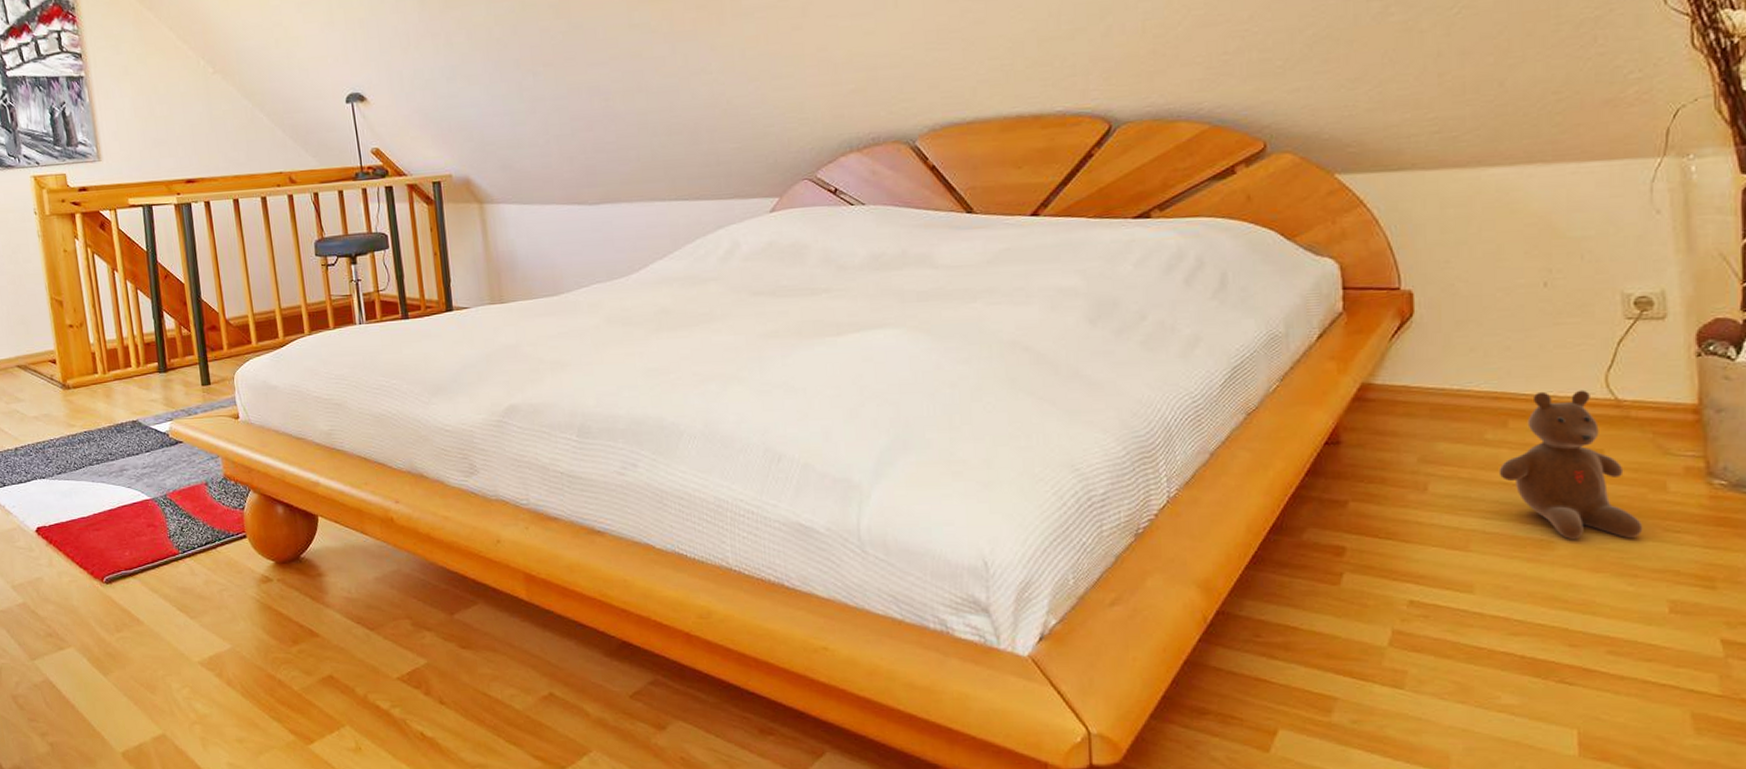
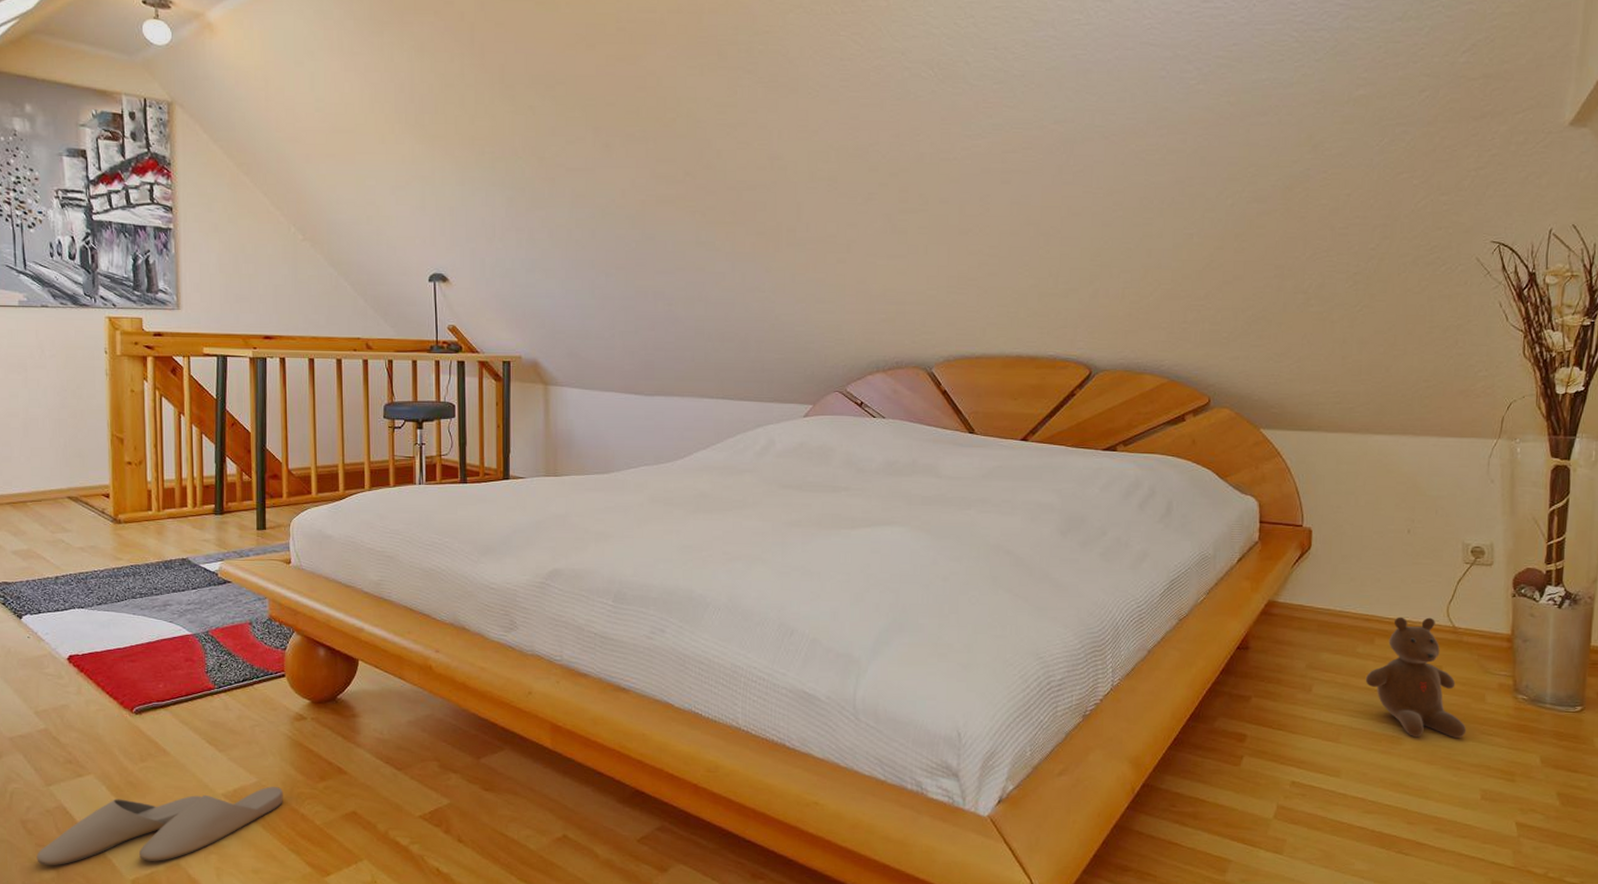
slippers: none [30,653,259,740] -> present [36,787,283,866]

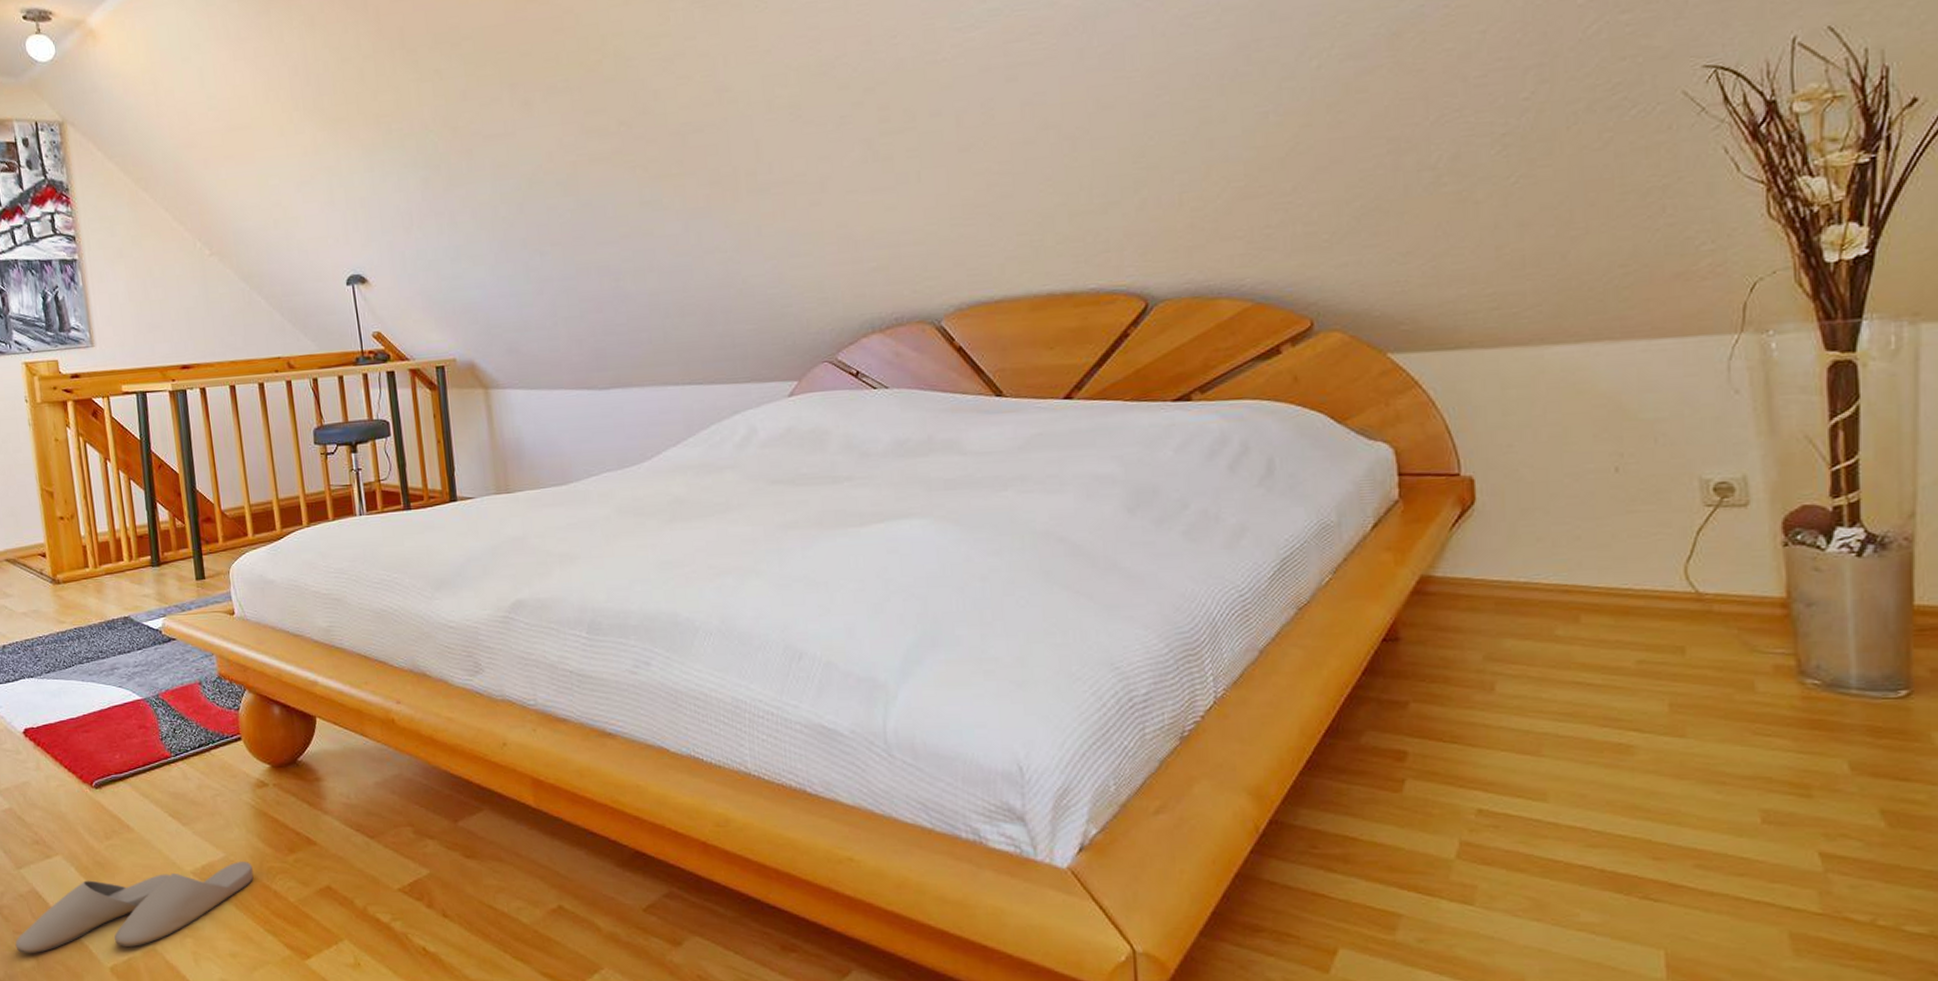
stuffed bear: present [1365,616,1467,738] -> none [1571,582,1730,743]

